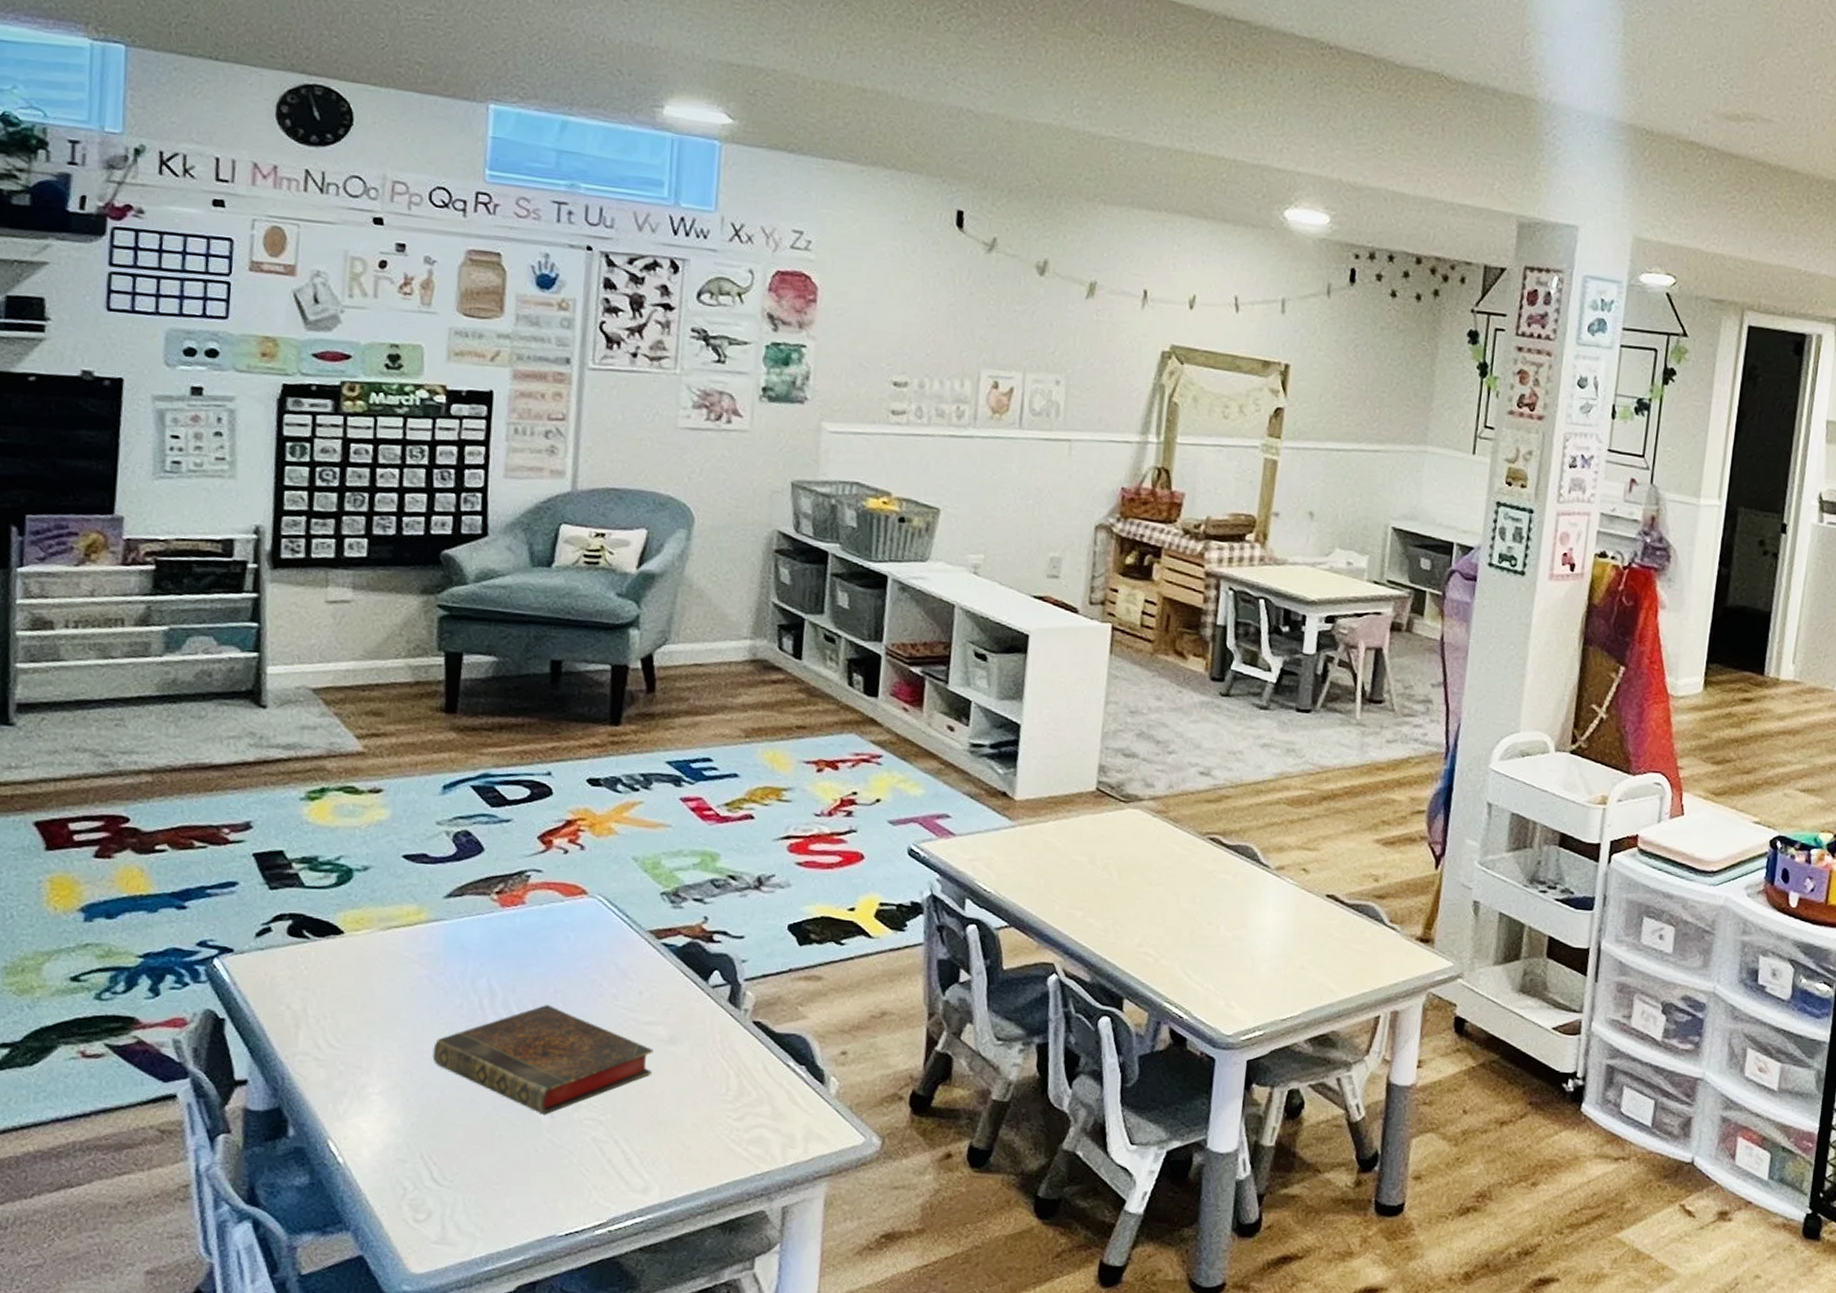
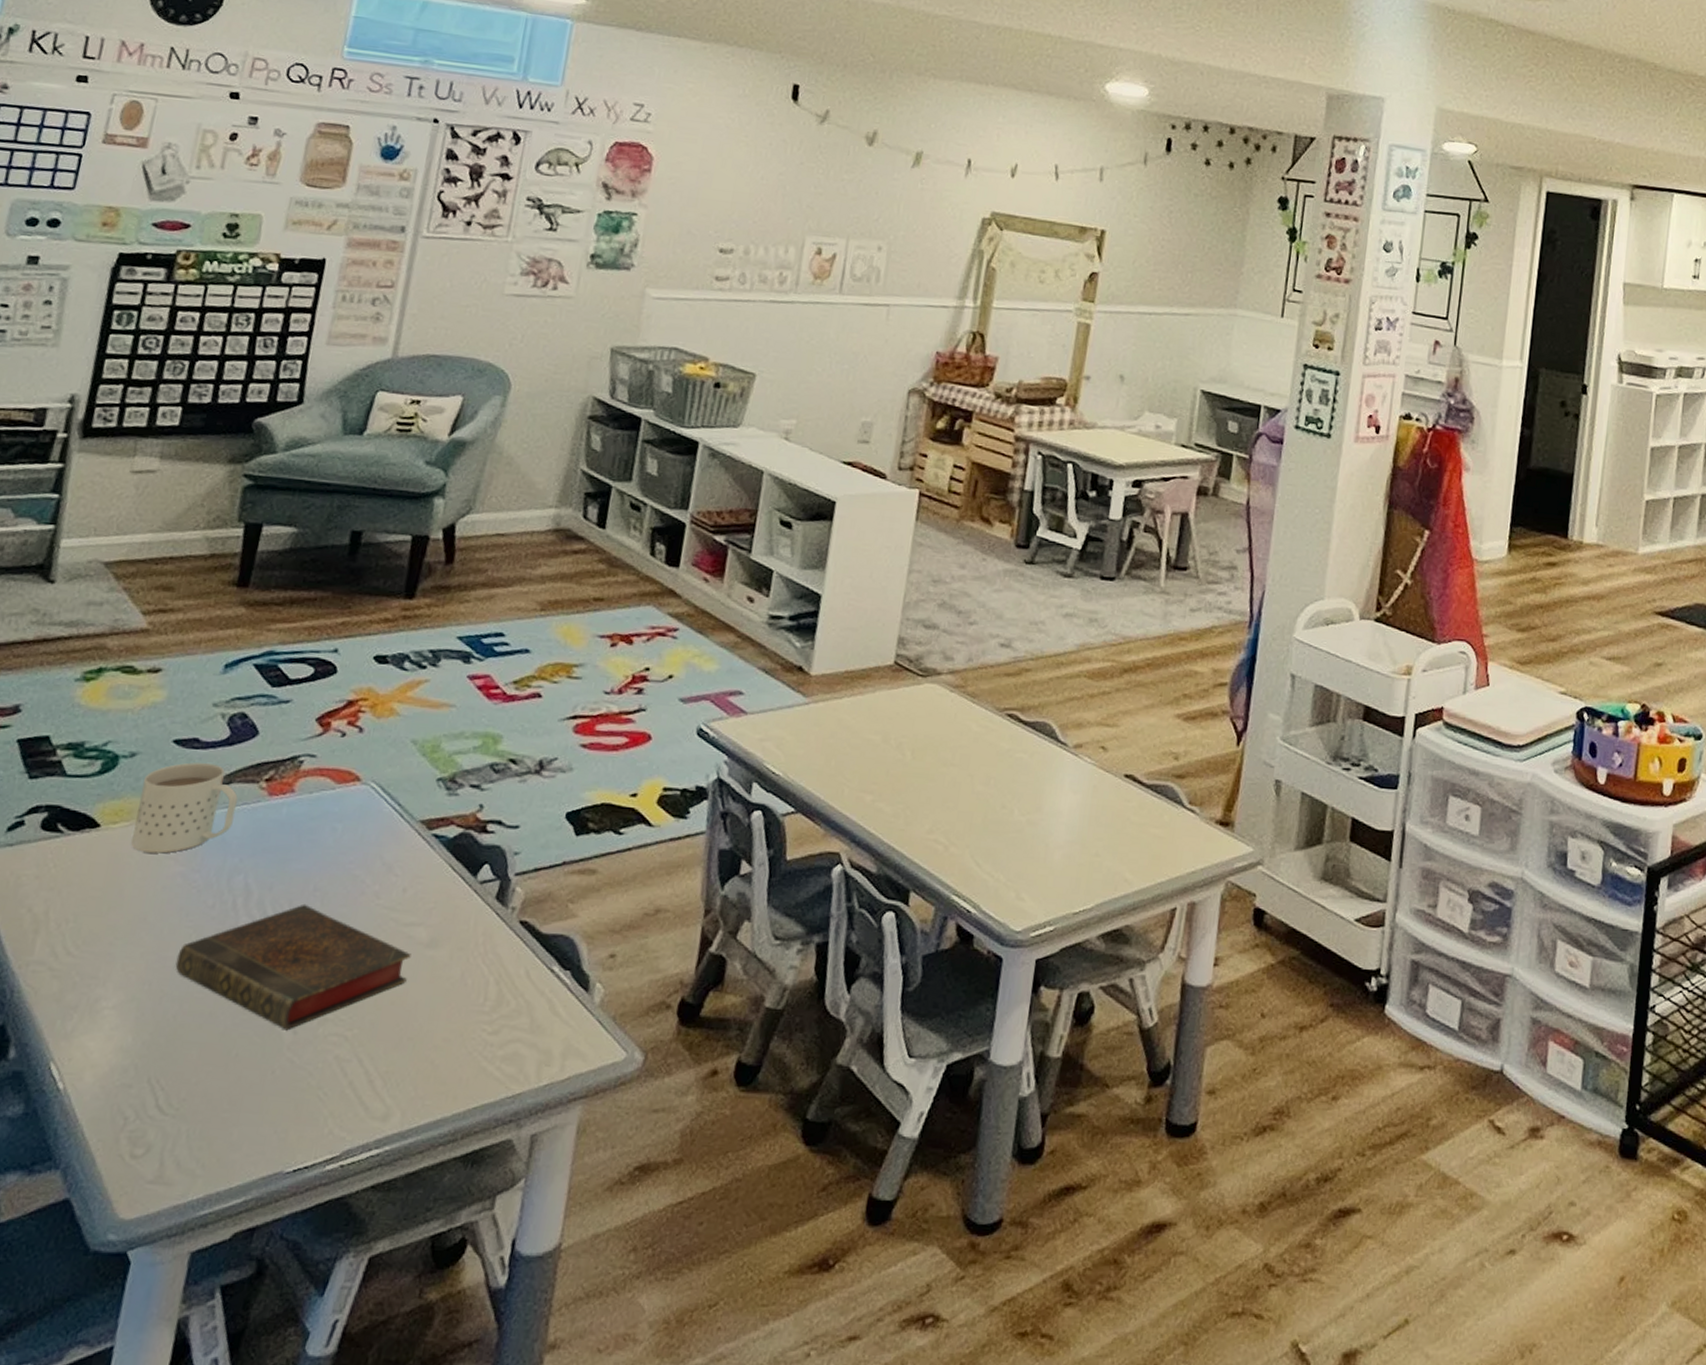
mug: none [376,876,471,958] -> present [131,762,238,854]

